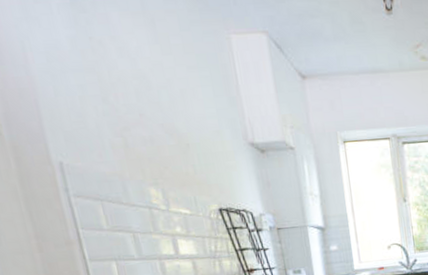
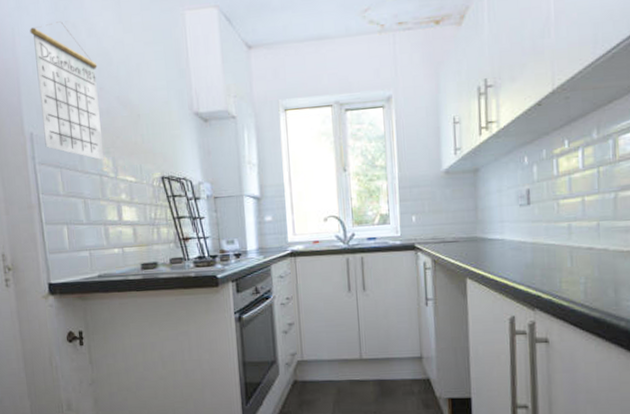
calendar: none [44,37,153,192] -> present [30,21,105,161]

